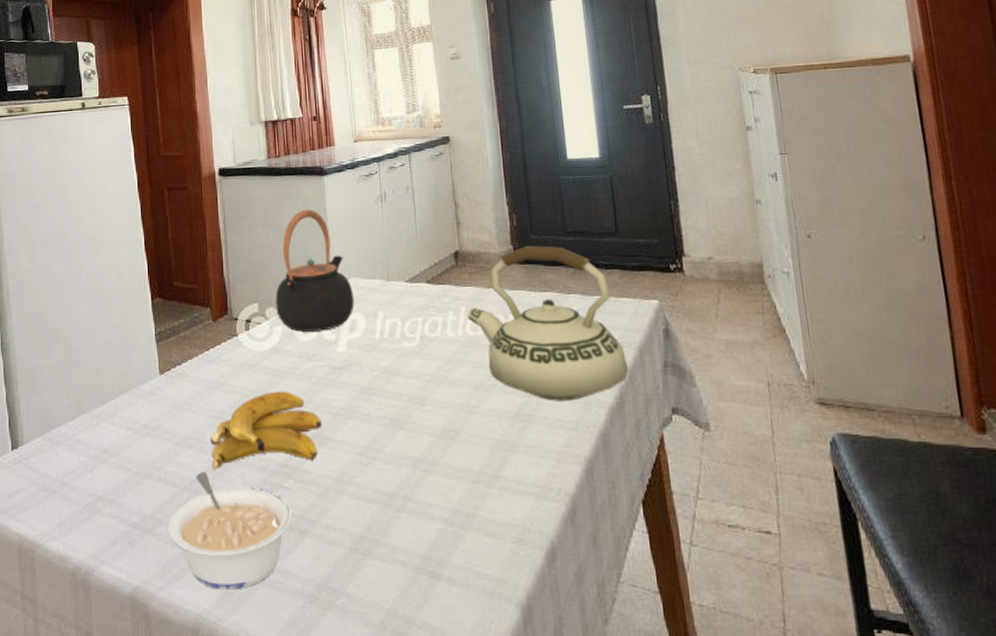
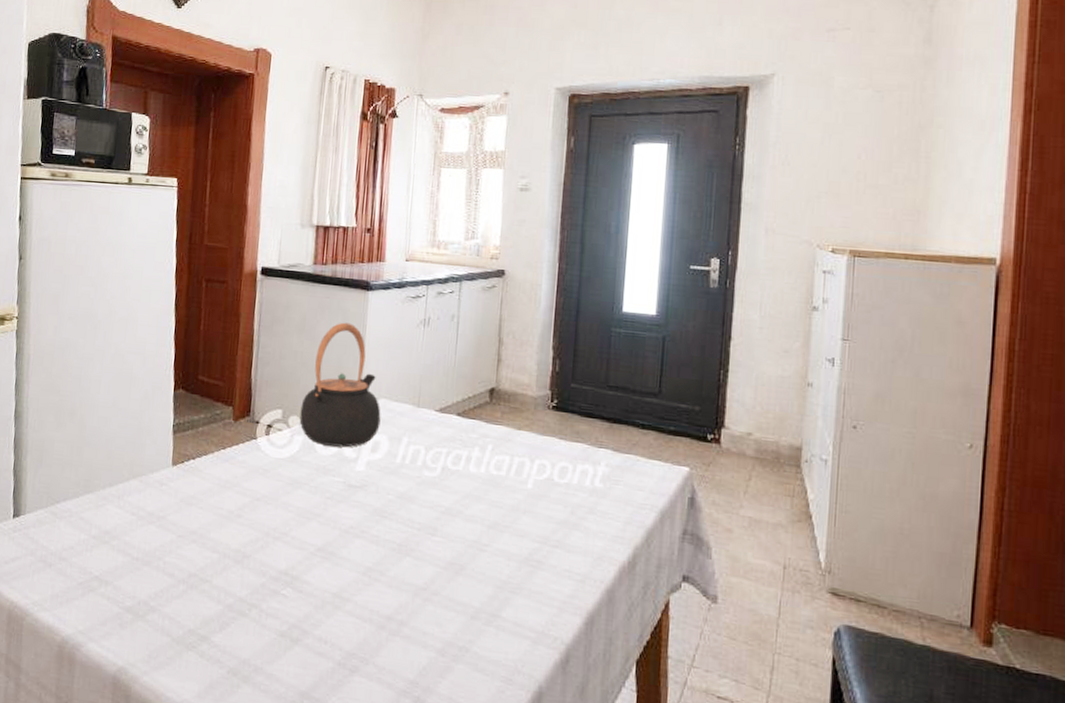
legume: present [168,471,293,590] -> none [159,567,287,685]
banana: present [210,391,323,471] -> none [213,499,330,573]
teakettle: present [467,245,629,401] -> none [492,393,647,554]

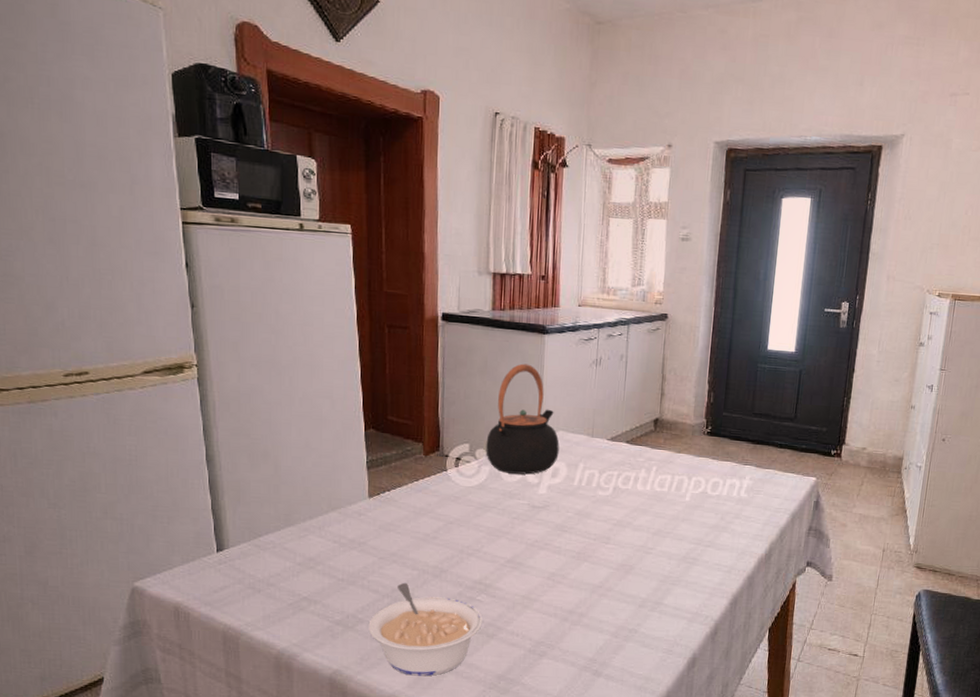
legume: none [159,567,287,685] -> present [368,582,483,677]

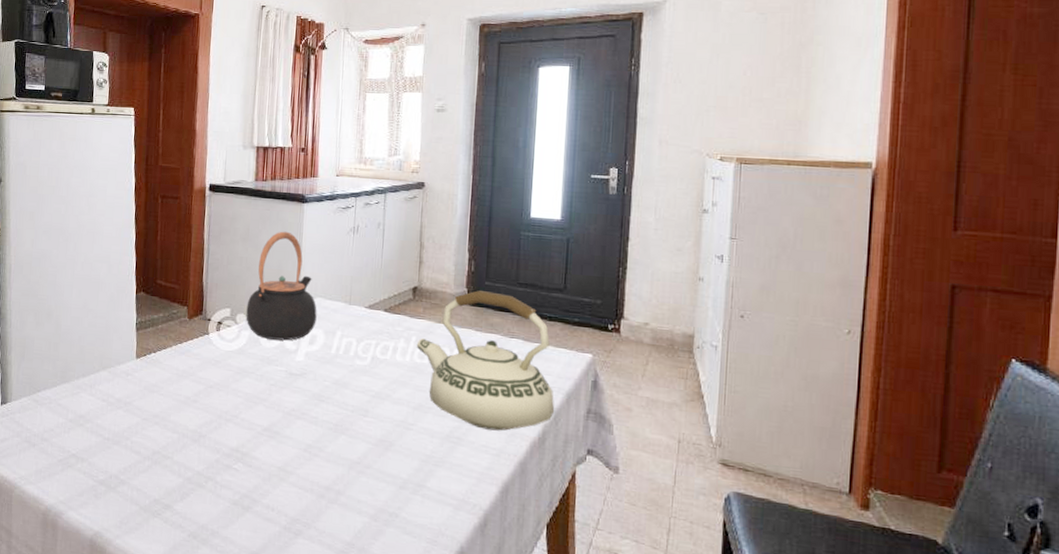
legume: present [368,582,483,677] -> none [129,445,238,547]
teakettle: none [656,421,781,550] -> present [416,290,555,431]

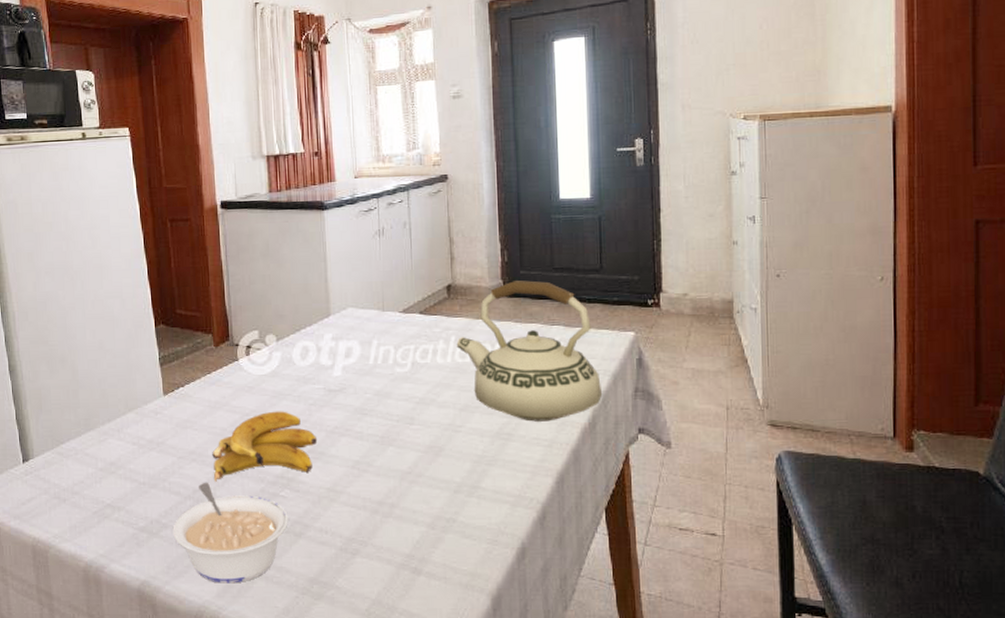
legume: none [129,445,238,547] -> present [172,482,288,584]
banana: none [173,386,274,450] -> present [212,411,318,482]
teapot: present [246,231,317,341] -> none [275,242,350,357]

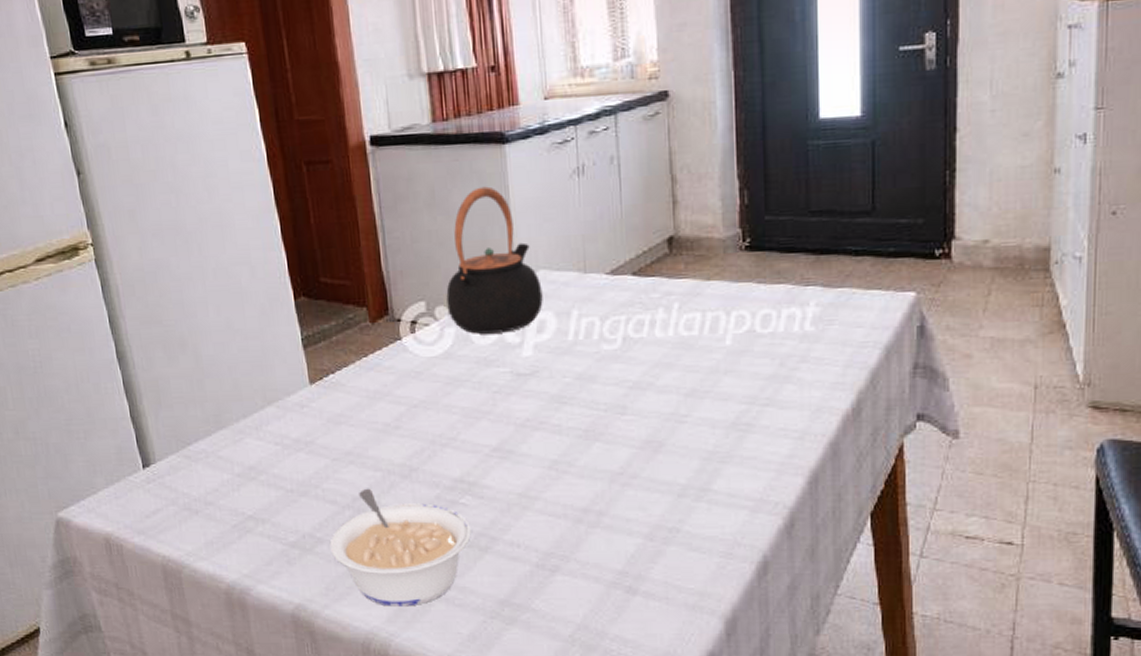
banana: present [212,411,318,482] -> none [373,401,505,488]
teapot: none [275,242,350,357] -> present [446,186,543,334]
teakettle: present [456,280,603,422] -> none [680,228,871,408]

